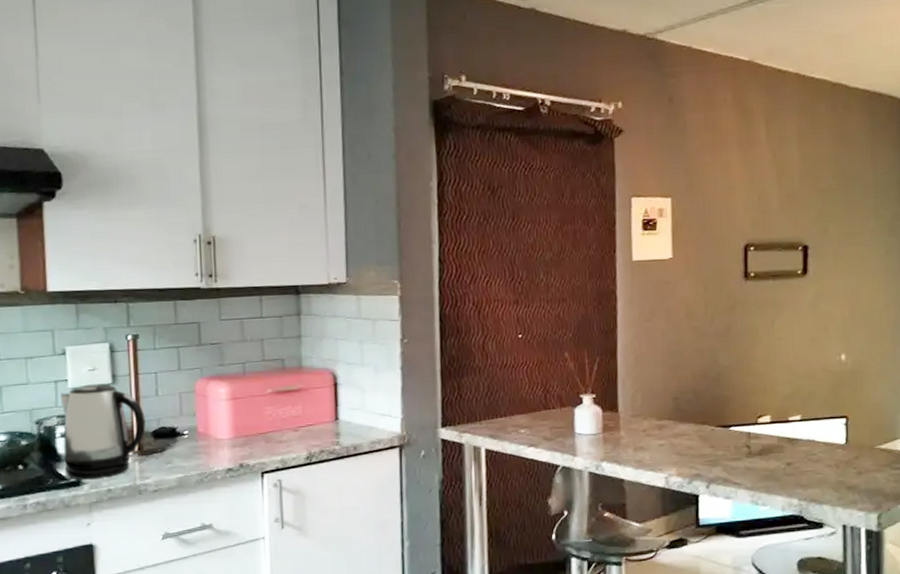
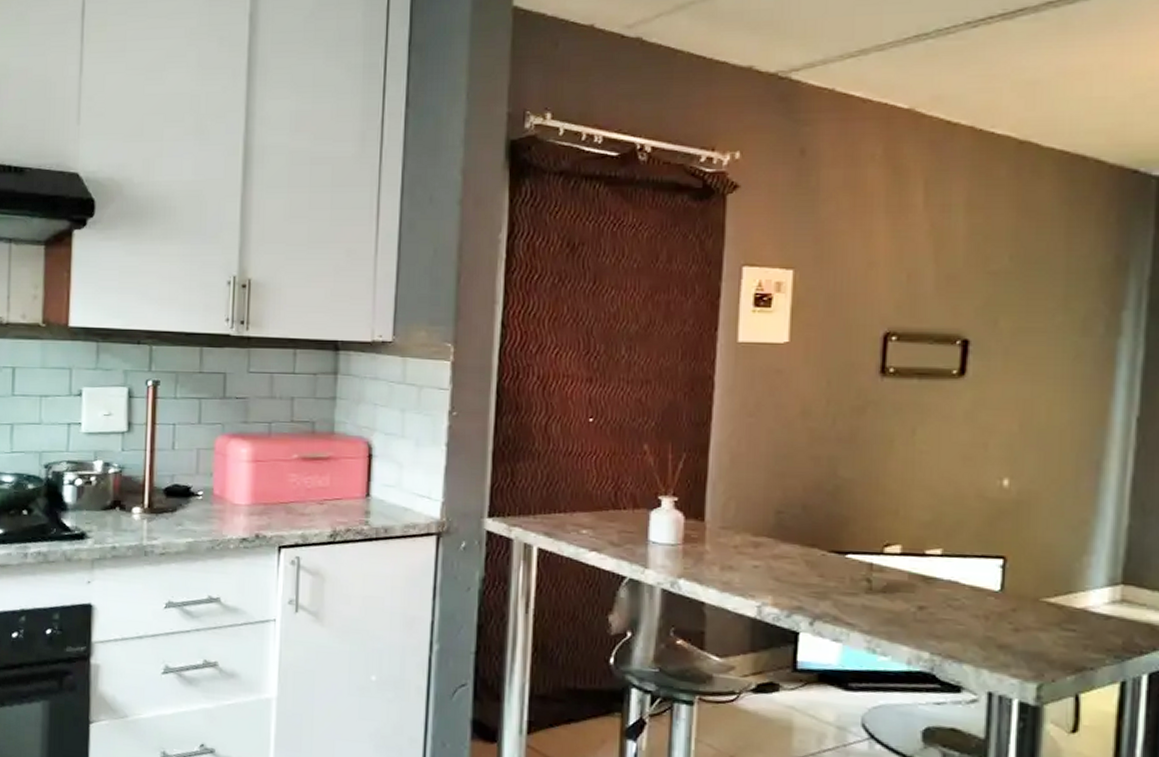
kettle: present [60,383,147,479] -> none [69,430,160,533]

